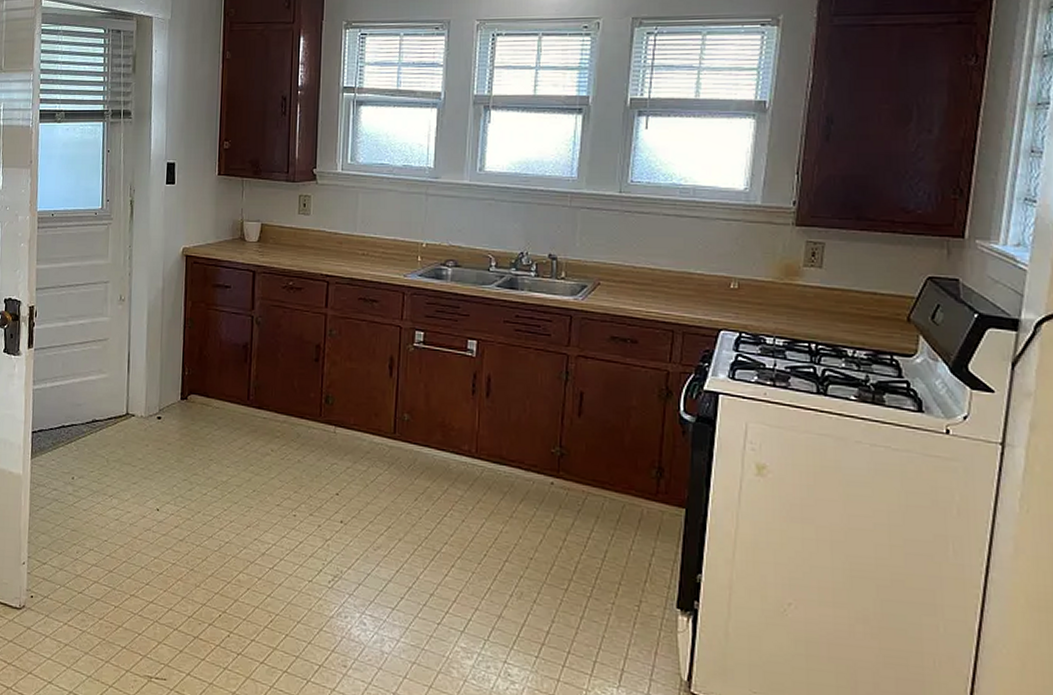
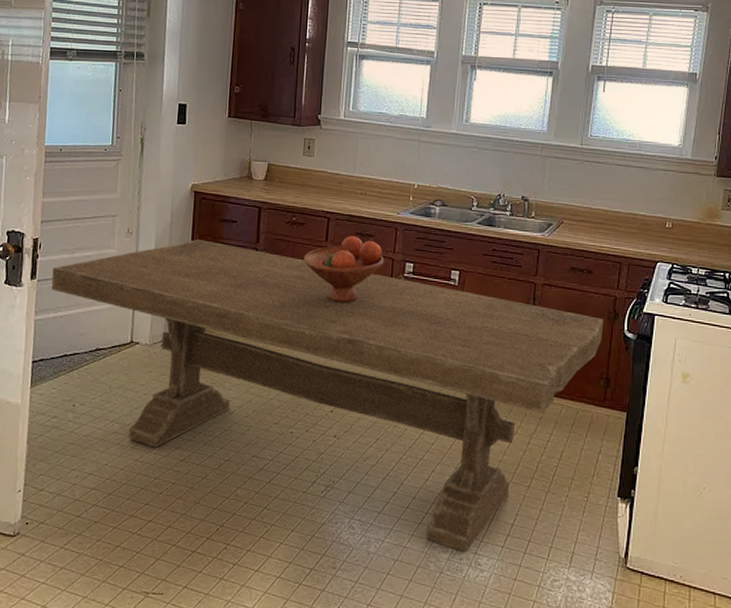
dining table: none [47,306,654,660] -> present [51,240,604,552]
fruit bowl: none [302,301,391,375] -> present [303,235,384,303]

